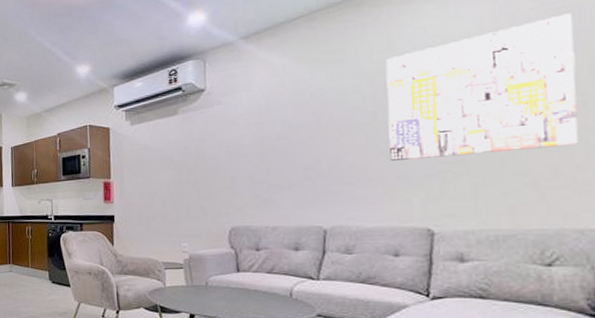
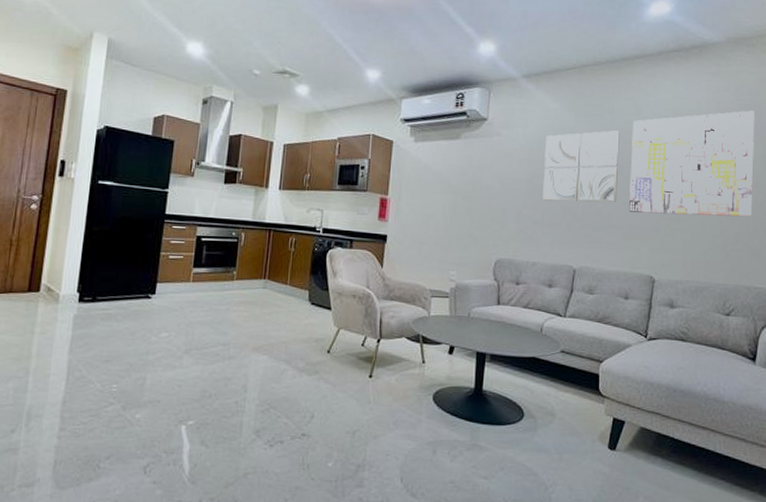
wall art: none [274,73,373,162] -> present [542,130,620,203]

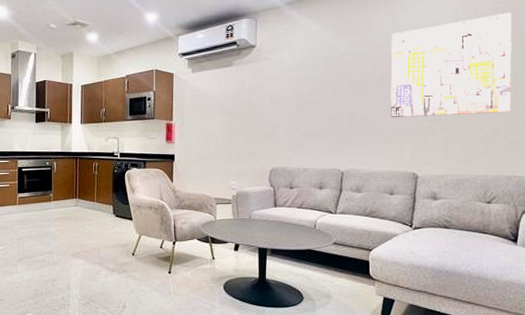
wall art: present [542,130,620,203] -> none [309,45,380,114]

